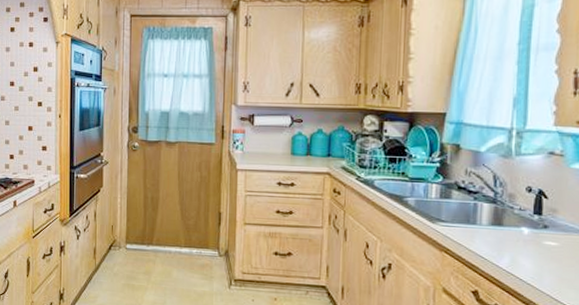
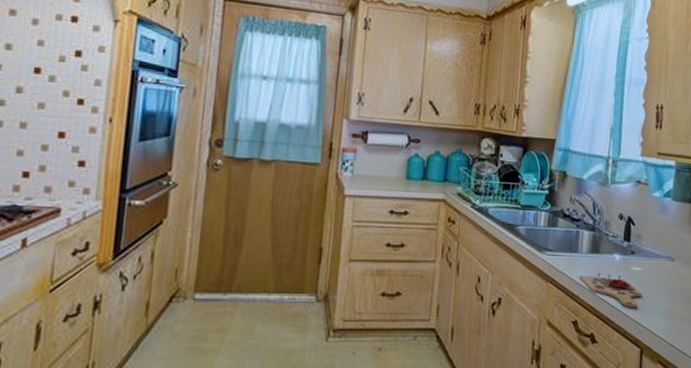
cutting board: none [478,245,559,283] -> present [578,272,642,307]

